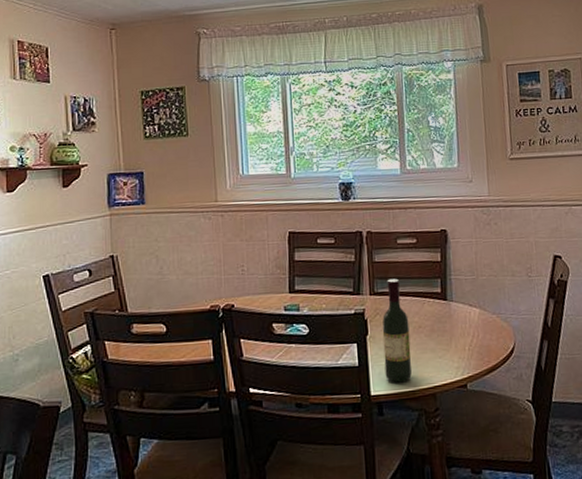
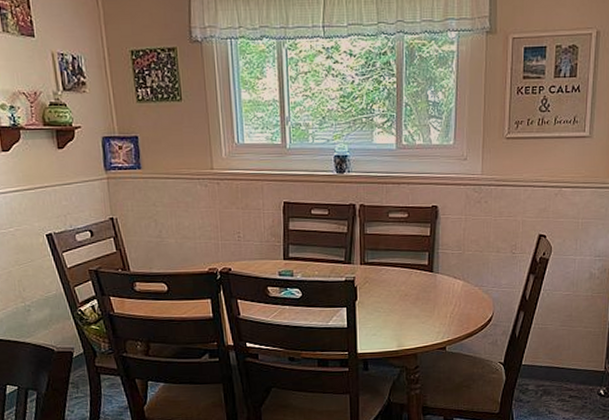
wine bottle: present [382,278,413,383] -> none [370,250,397,344]

